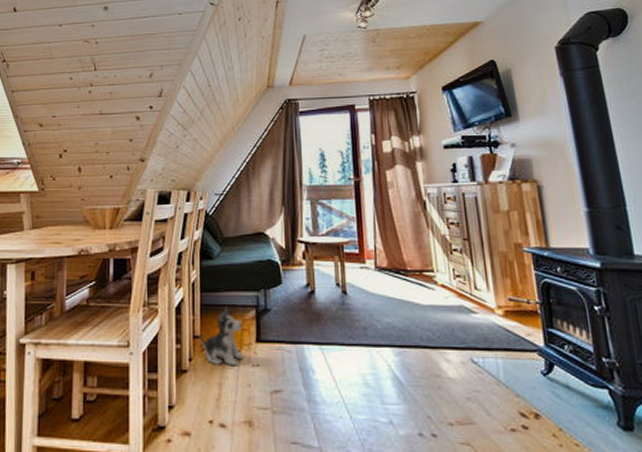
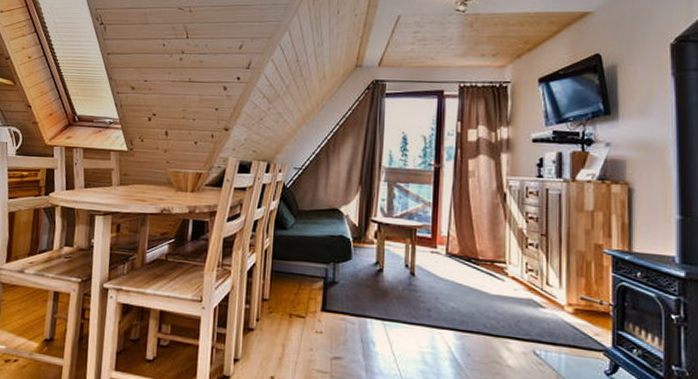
plush toy: present [199,306,244,366] -> none [268,274,310,331]

